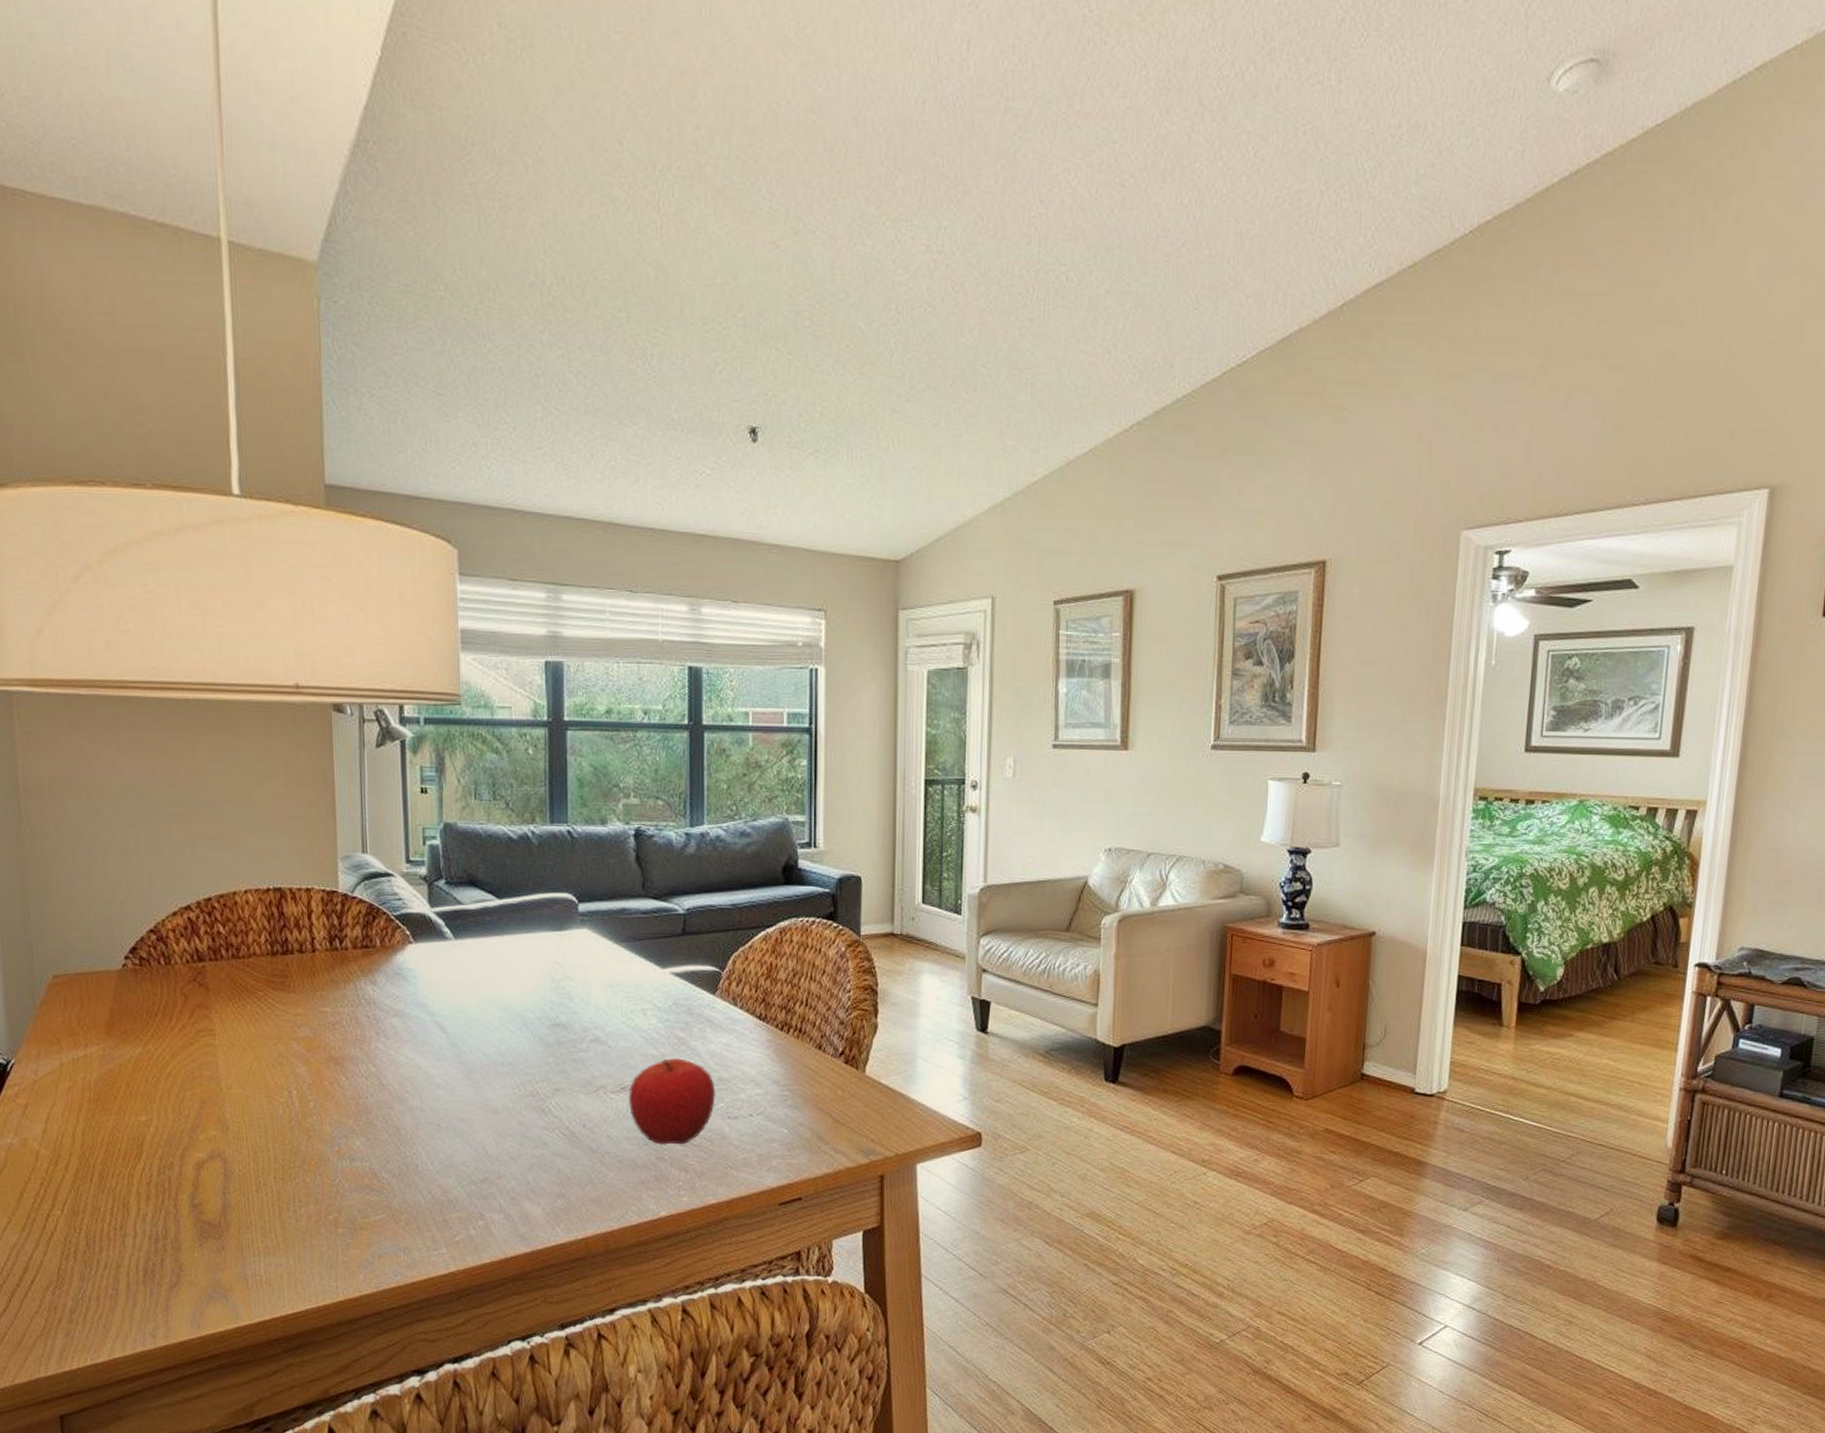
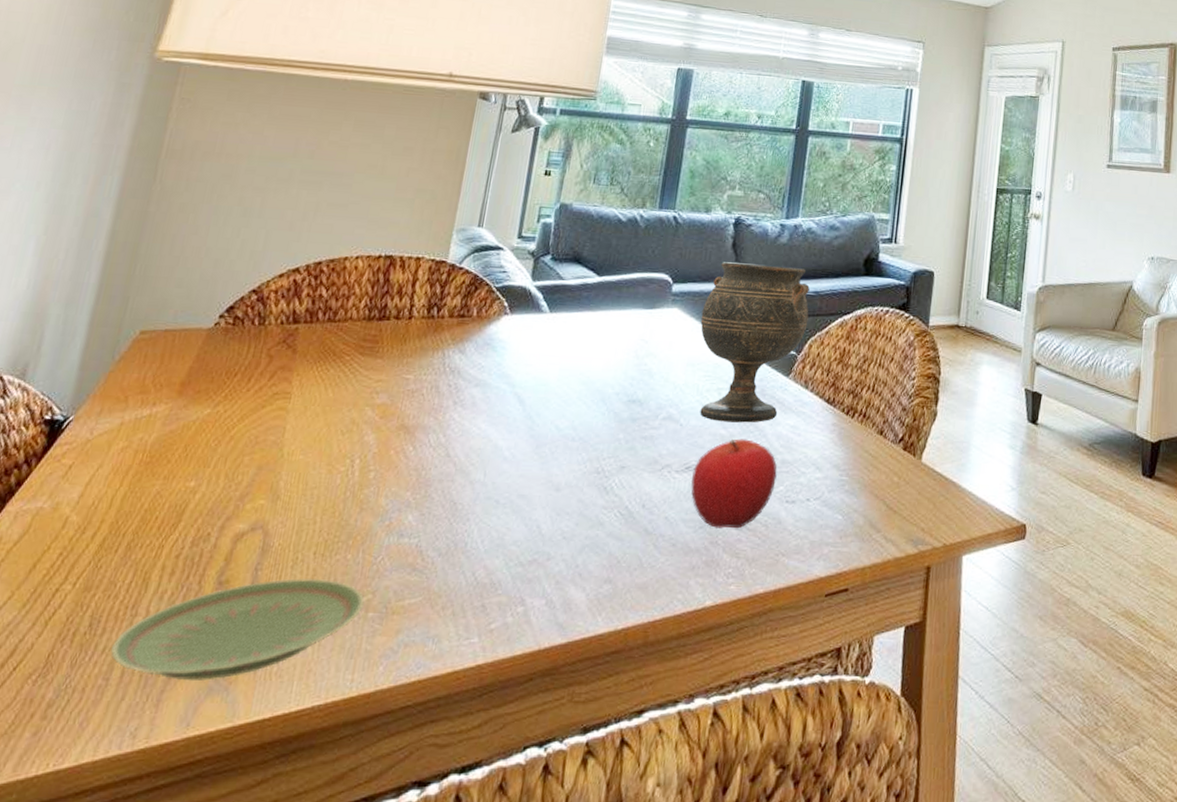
plate: none [112,1199,332,1289] -> present [110,577,365,681]
goblet: none [613,877,729,1043] -> present [700,262,810,423]

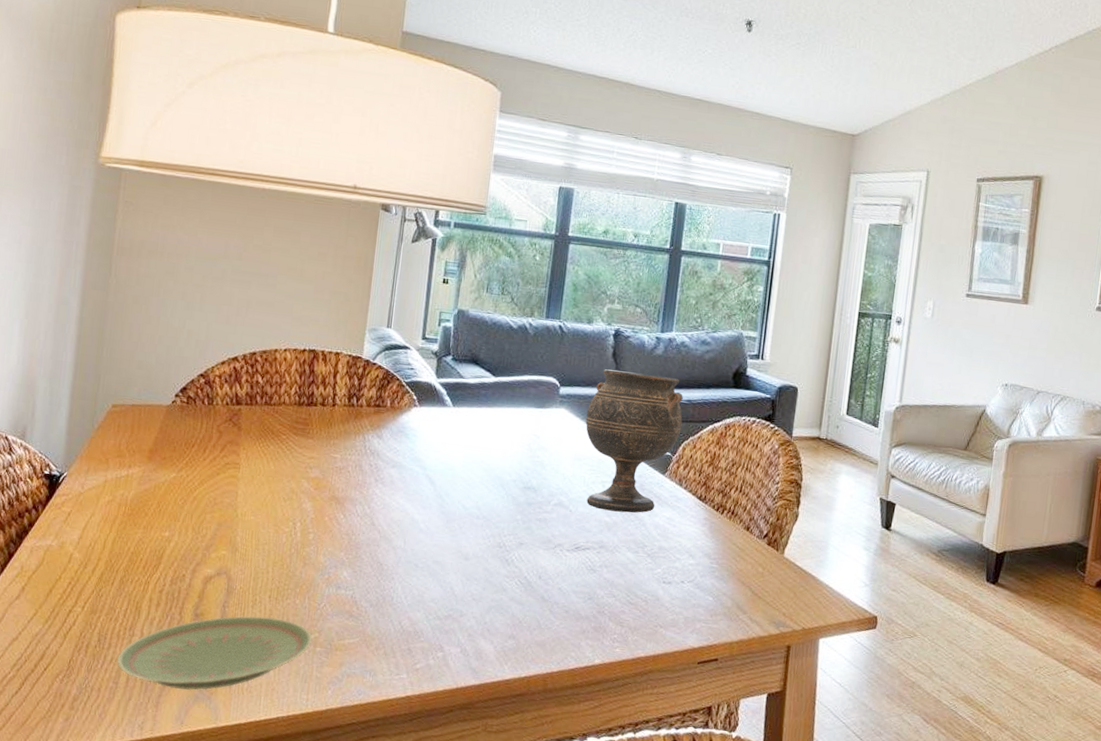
fruit: present [690,439,777,529] -> none [580,526,655,602]

